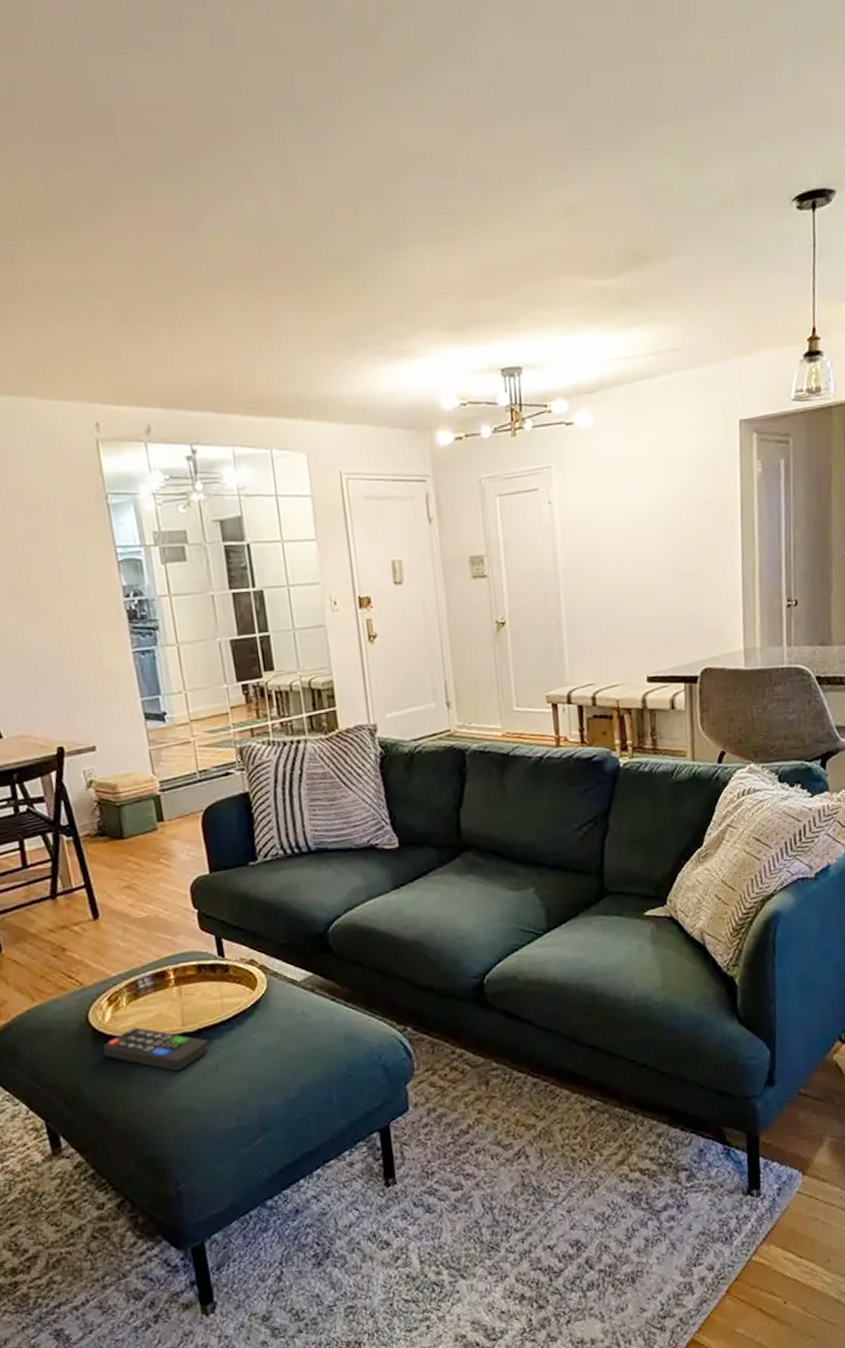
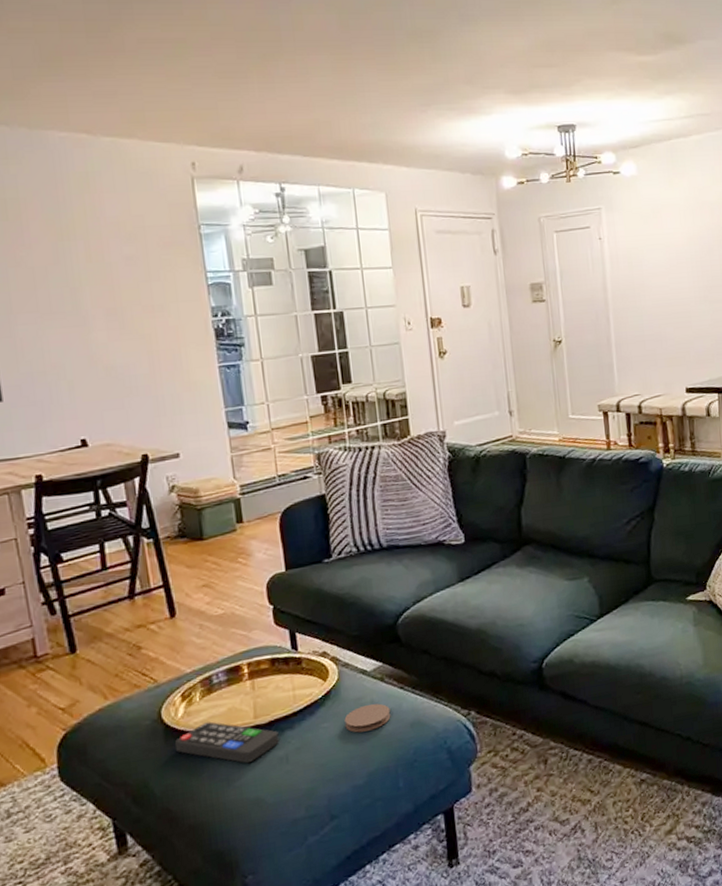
coaster: none [274,1015,323,1045] -> present [344,703,391,733]

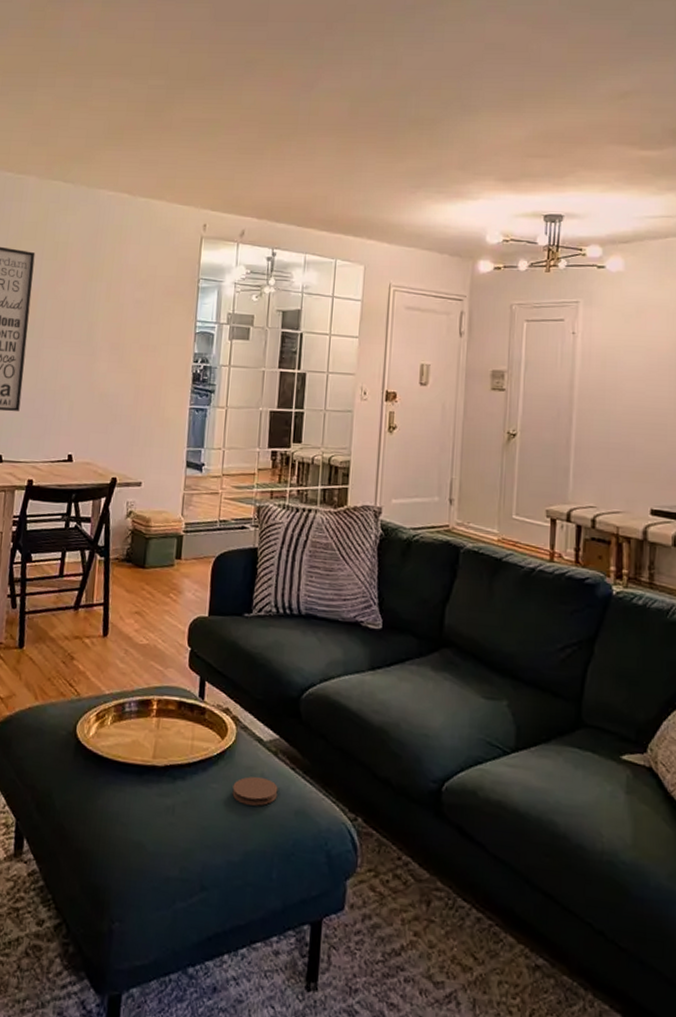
remote control: present [175,721,279,764] -> none [81,748,171,803]

